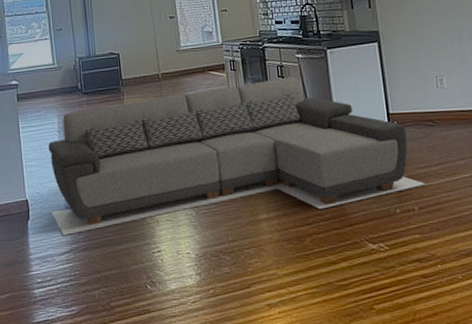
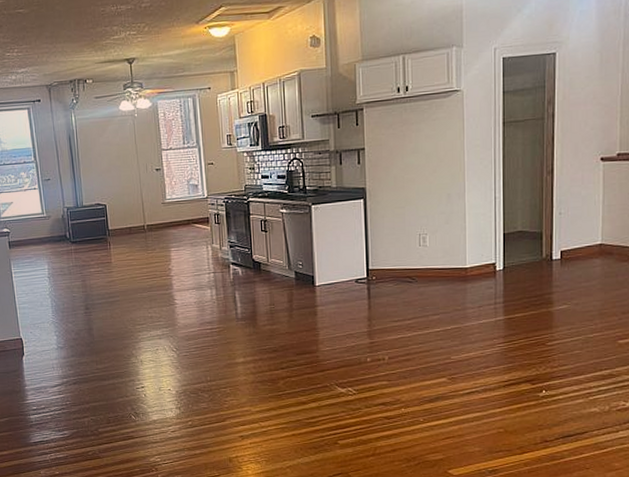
sectional sofa: present [48,77,426,235] -> none [39,232,398,370]

